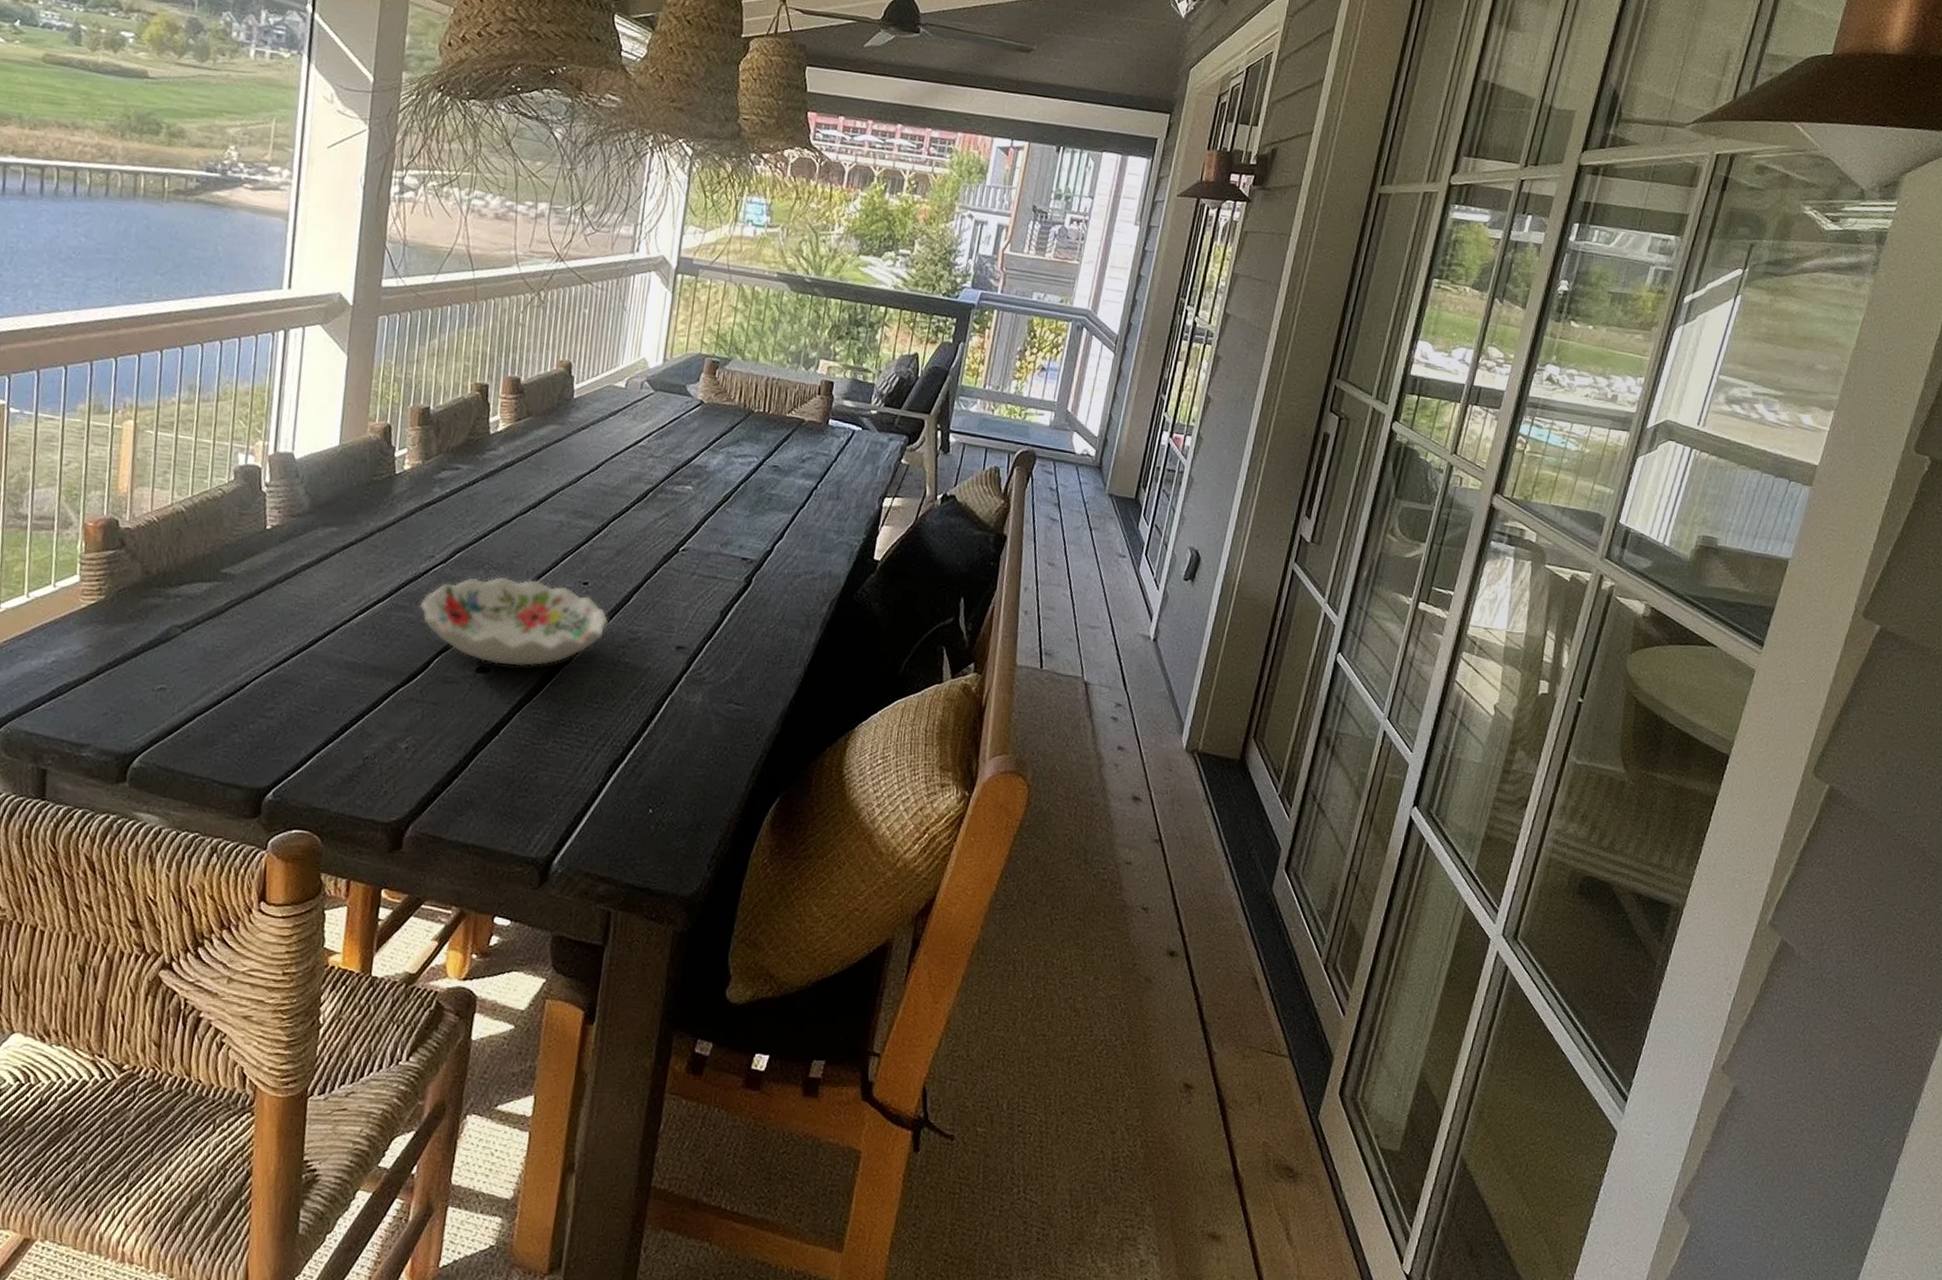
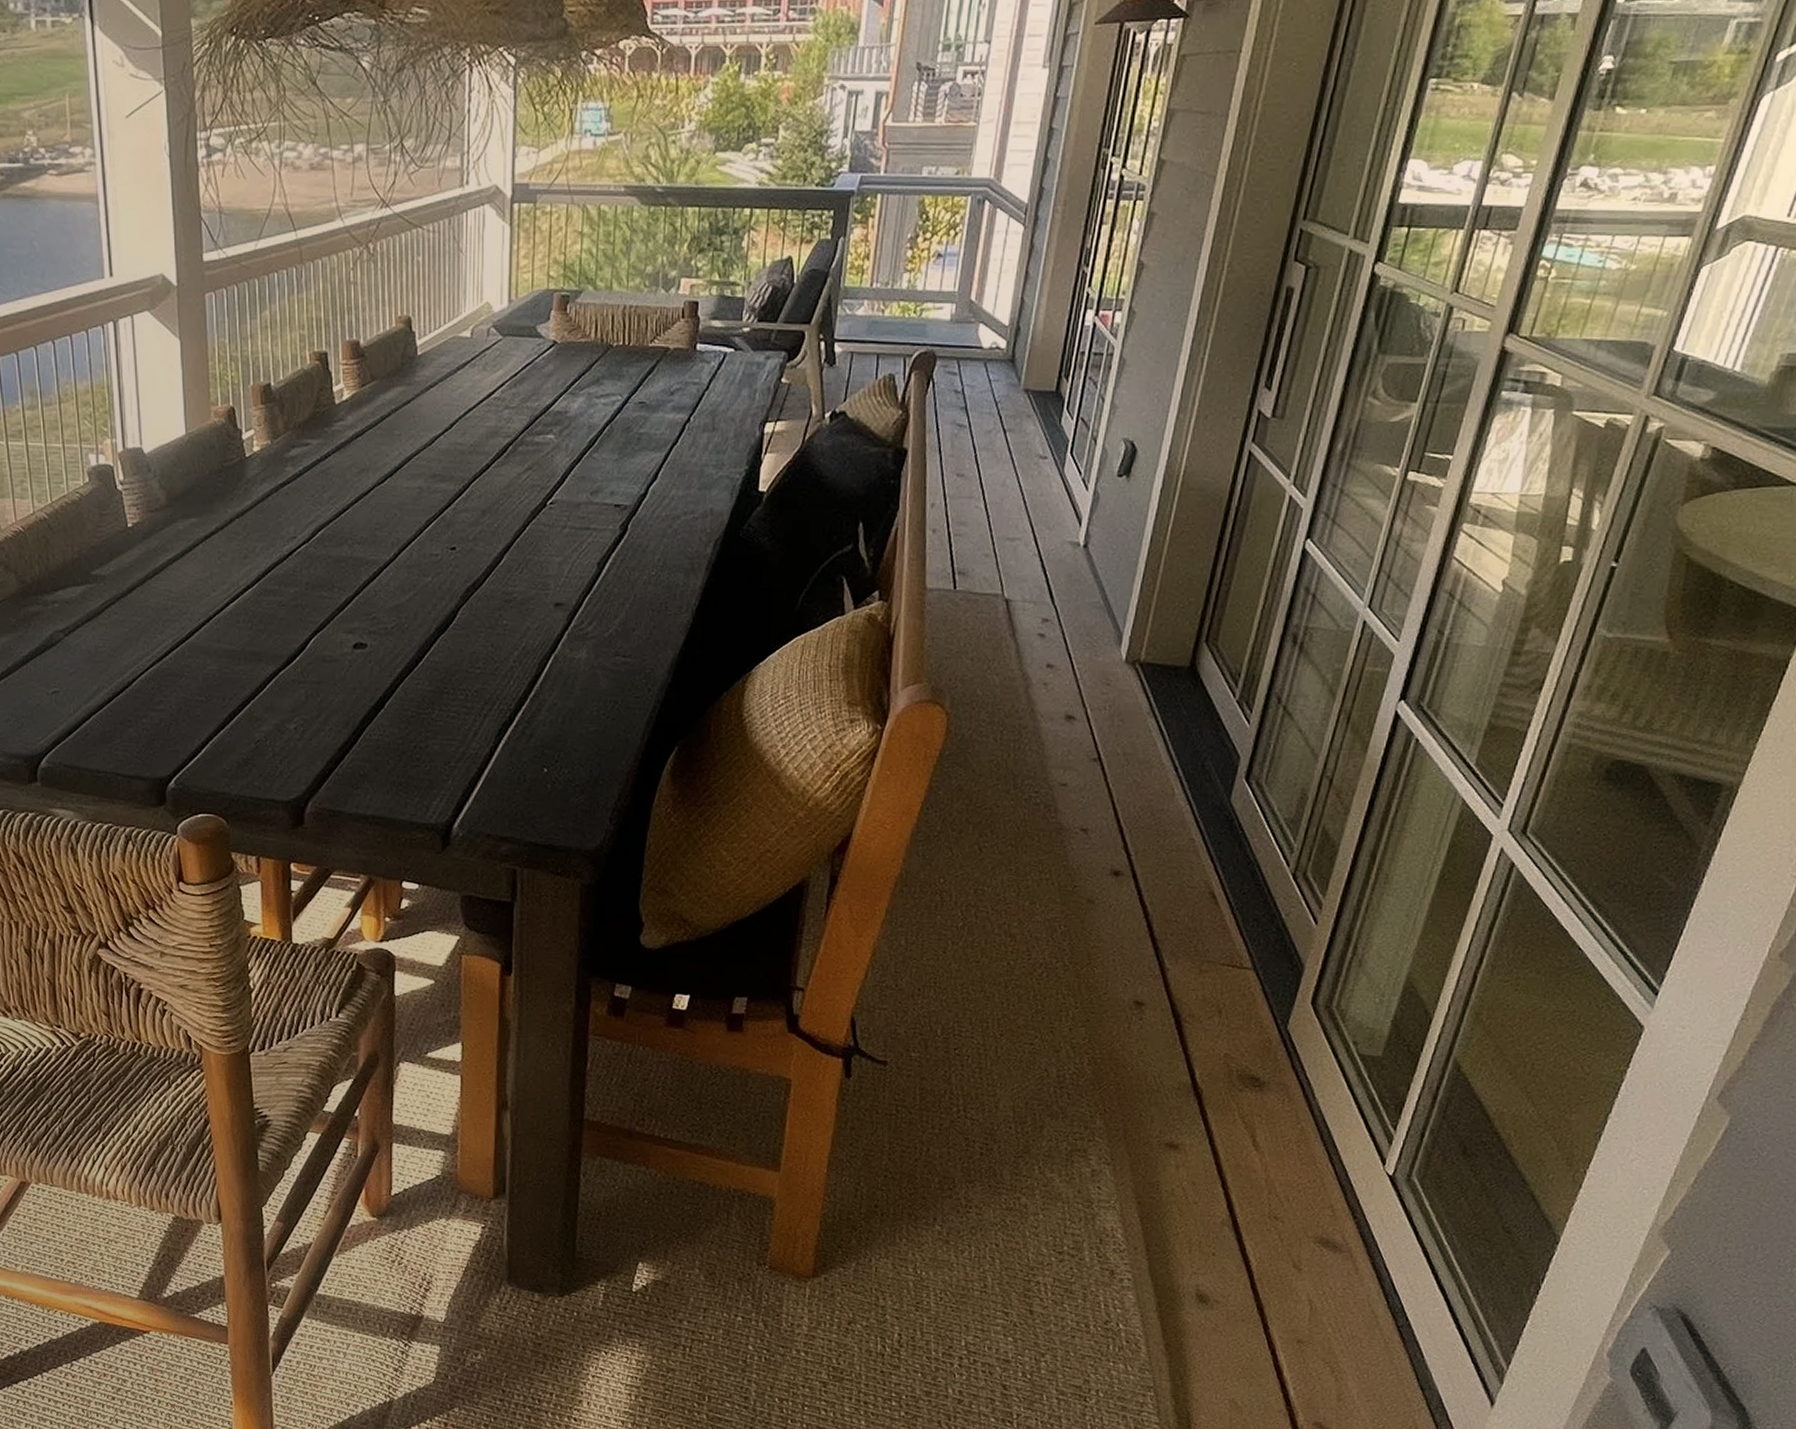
decorative bowl: present [419,576,610,667] -> none [288,550,482,639]

